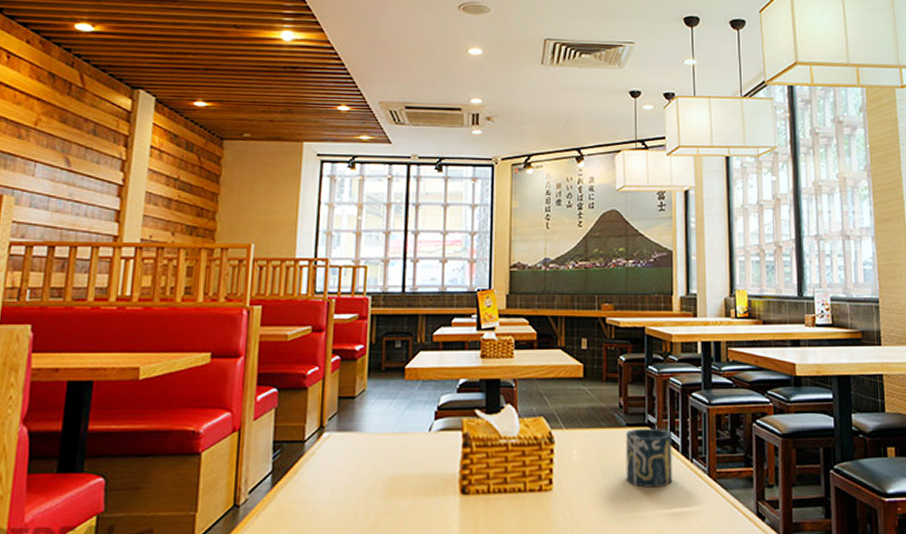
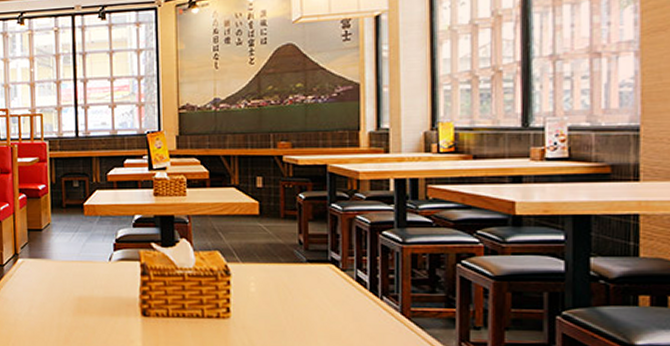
cup: present [626,428,672,488] -> none [307,264,359,322]

